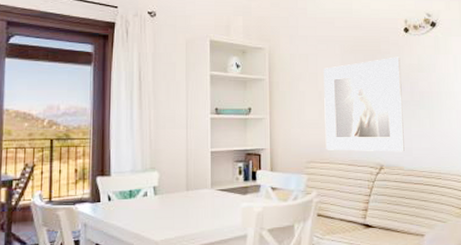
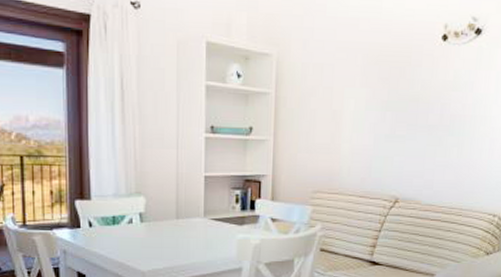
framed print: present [323,57,405,152] -> none [335,71,434,184]

